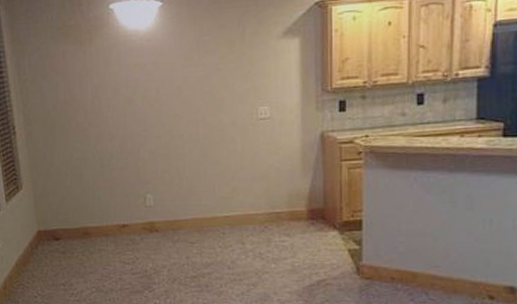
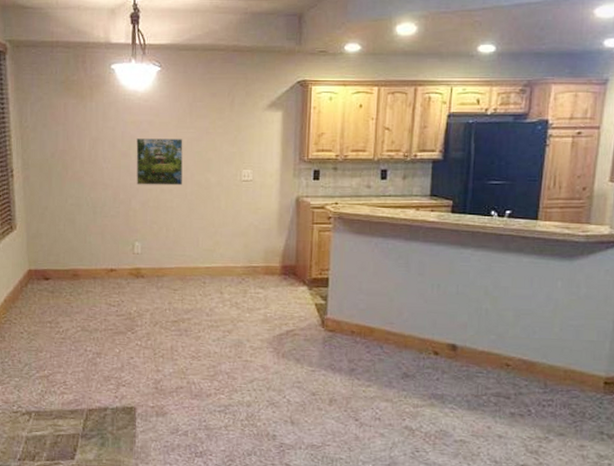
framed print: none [141,78,193,133] -> present [136,138,183,186]

